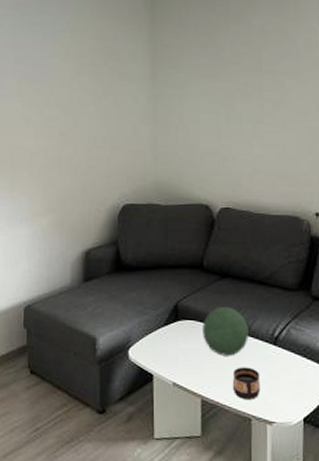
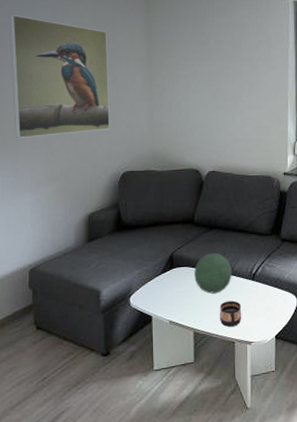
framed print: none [10,32,110,164] -> present [9,14,110,138]

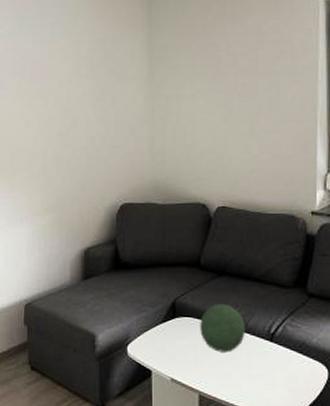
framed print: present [9,14,110,138] -> none [9,34,108,164]
cup: present [219,300,242,327] -> none [229,363,257,395]

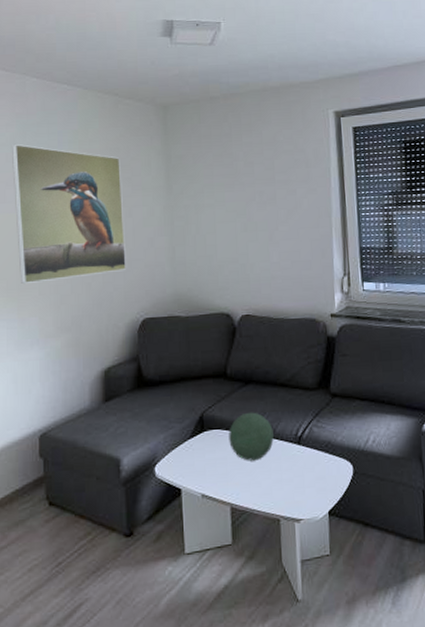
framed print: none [9,34,108,164] -> present [11,143,126,283]

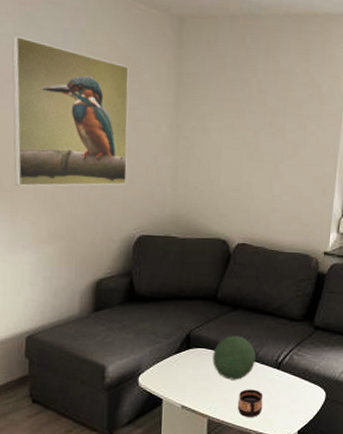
cup: none [260,469,288,501] -> present [237,389,263,417]

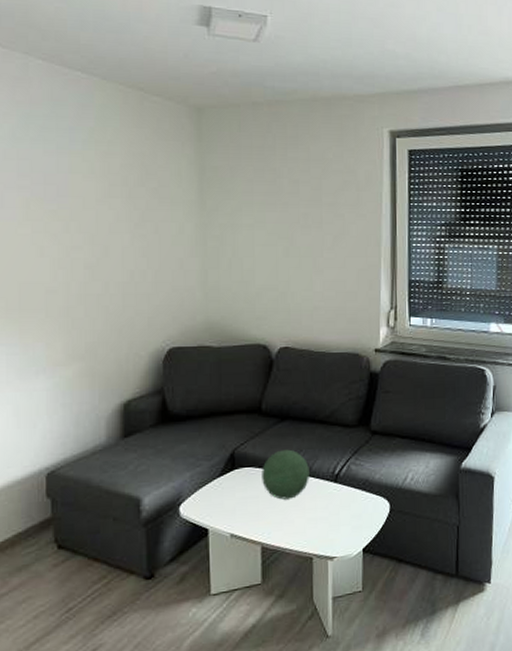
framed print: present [11,35,129,187] -> none [10,138,150,303]
cup: present [237,389,263,417] -> none [293,507,322,540]

